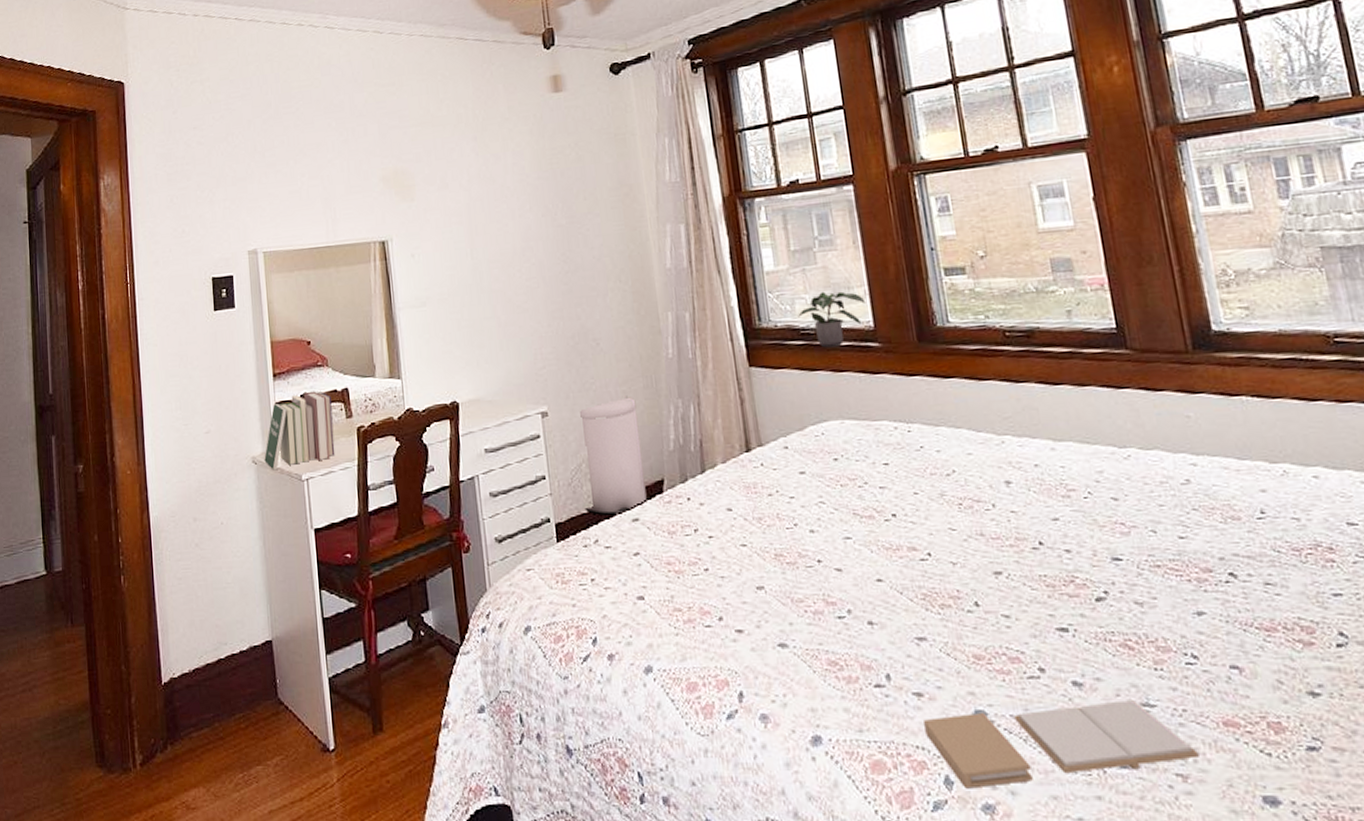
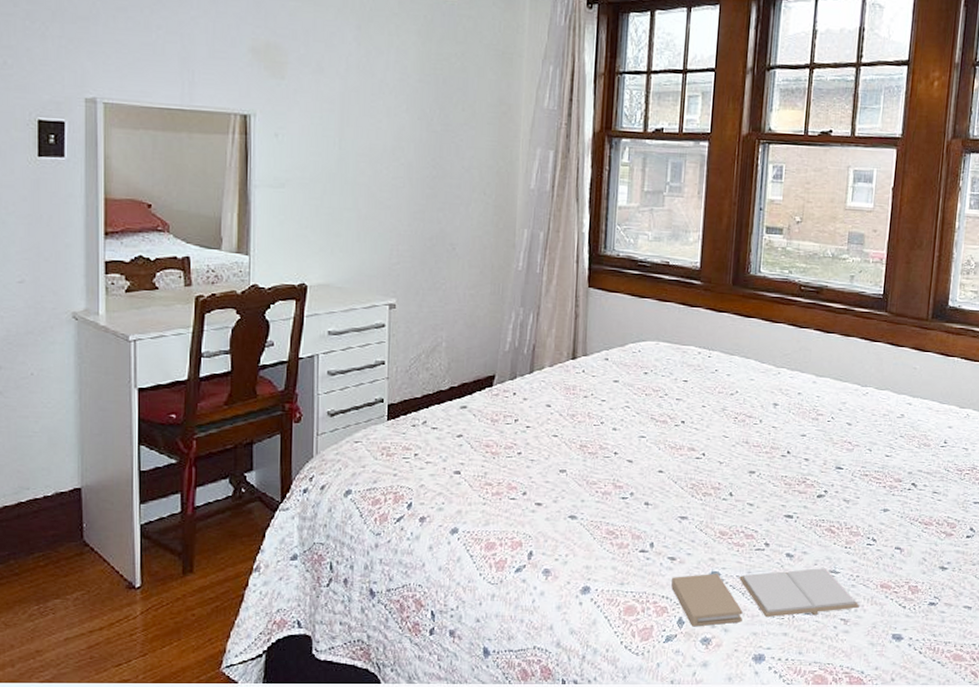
books: present [264,391,335,471] -> none [87,254,169,328]
pedal bin: present [580,396,647,517] -> none [418,298,481,403]
potted plant: present [798,291,866,348] -> none [639,231,698,281]

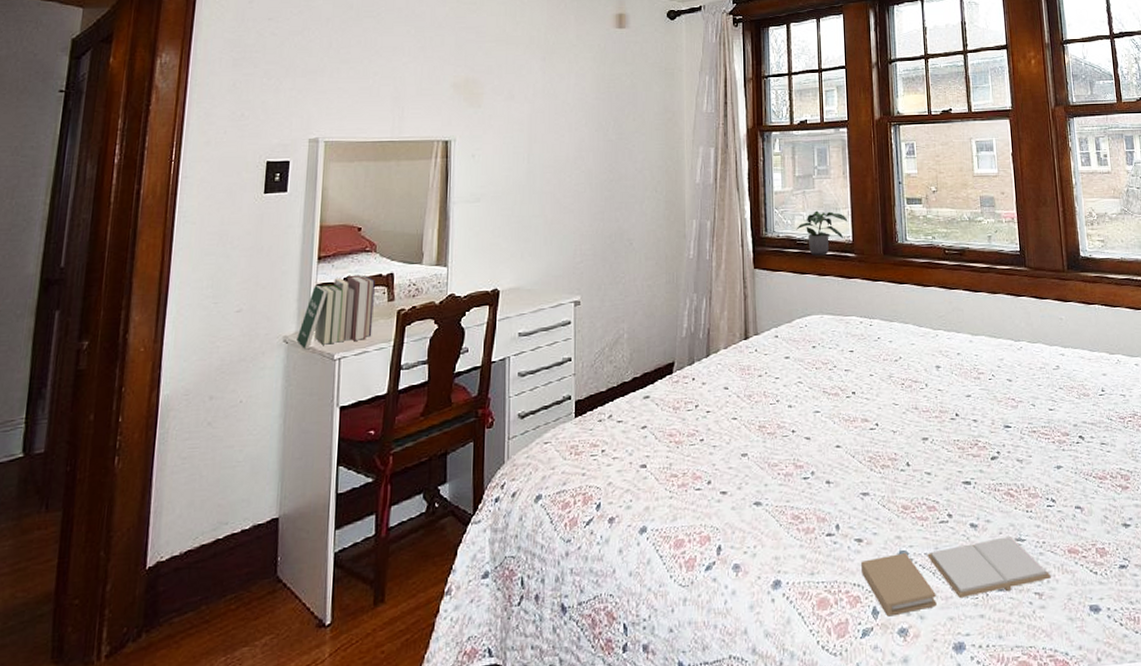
books: none [87,254,169,328] -> present [296,274,375,350]
potted plant: none [639,231,698,281] -> present [796,210,848,256]

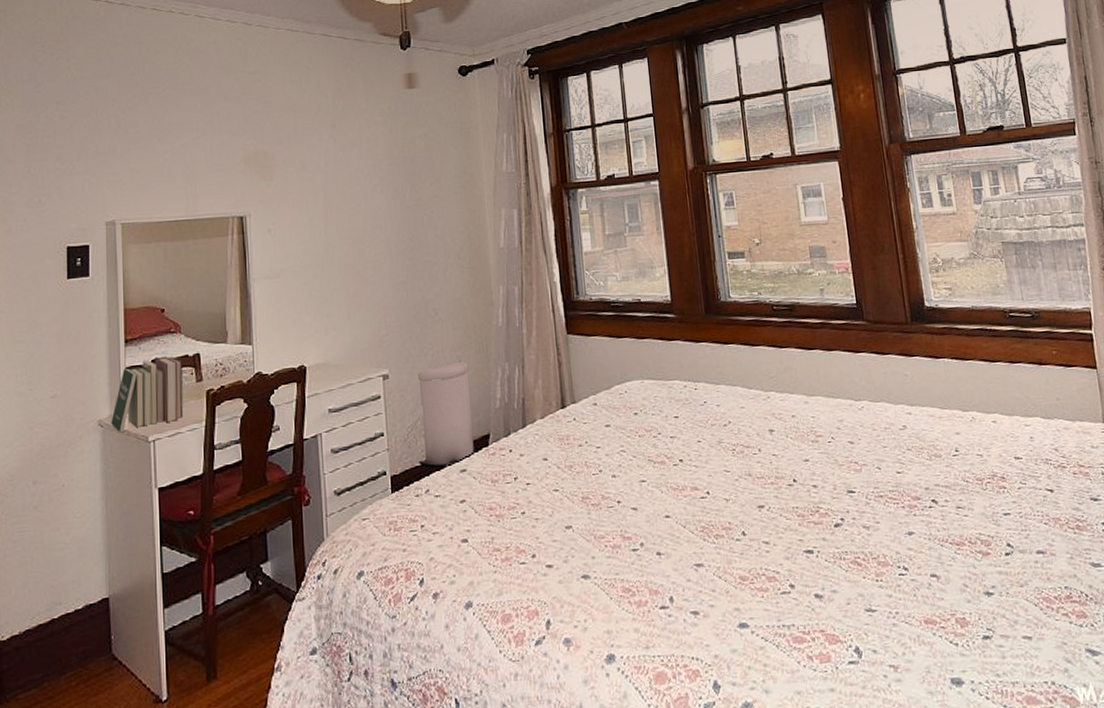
pedal bin: none [603,289,658,394] -> present [418,360,474,469]
potted plant: present [796,210,848,256] -> none [609,270,665,319]
book: present [861,536,1051,617] -> none [699,607,907,691]

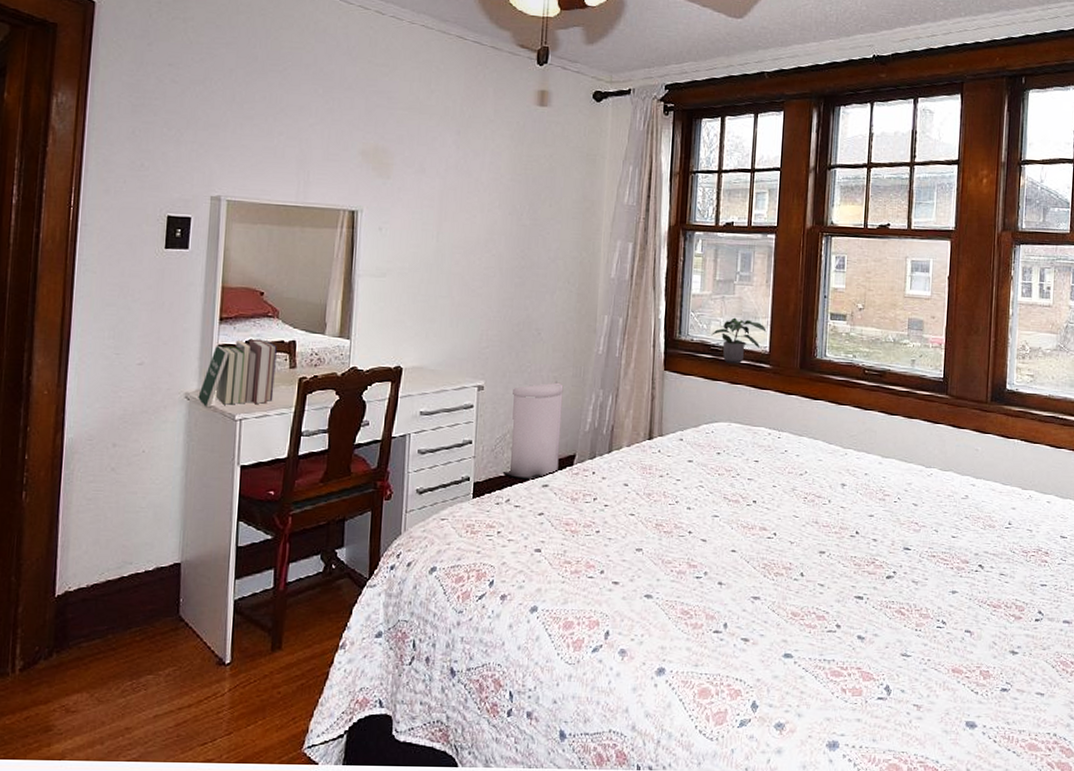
potted plant: none [609,270,665,319] -> present [711,317,767,364]

